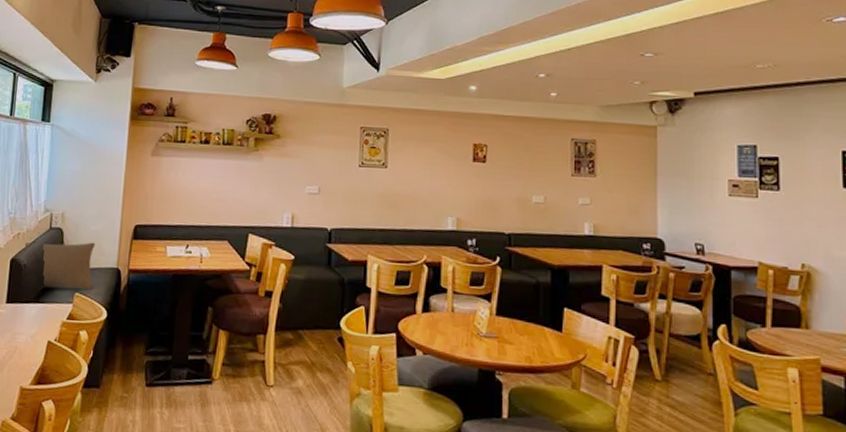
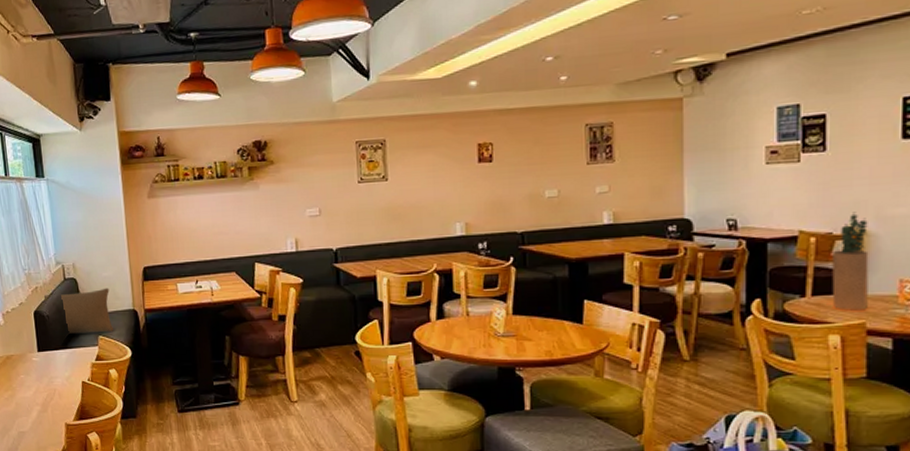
vase: none [789,250,821,347] -> present [832,212,869,311]

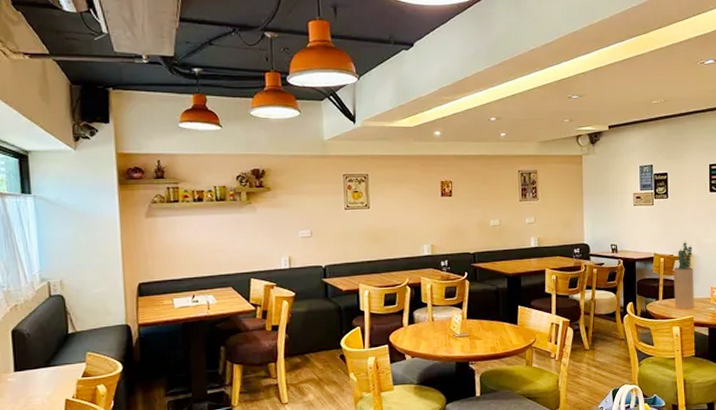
pillow: present [44,288,114,335] -> none [25,304,104,353]

